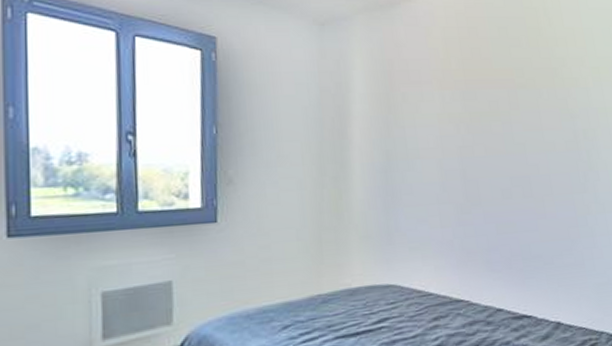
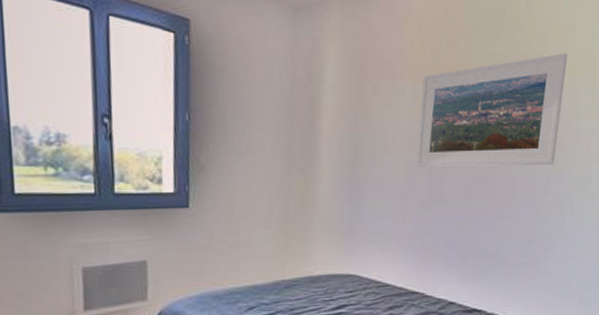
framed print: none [450,56,590,171] -> present [416,53,568,167]

